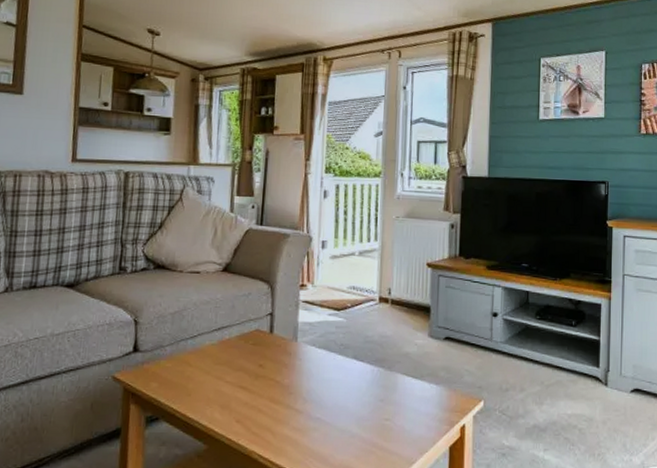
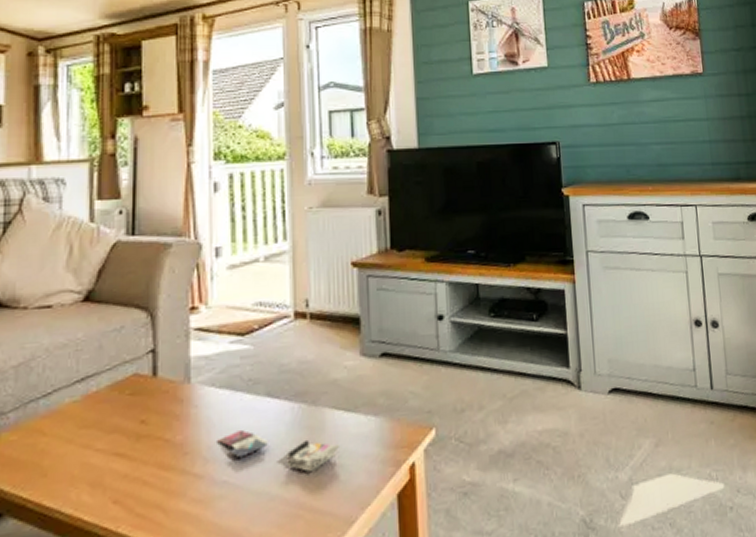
magazine: none [314,381,407,421] -> present [217,429,339,473]

